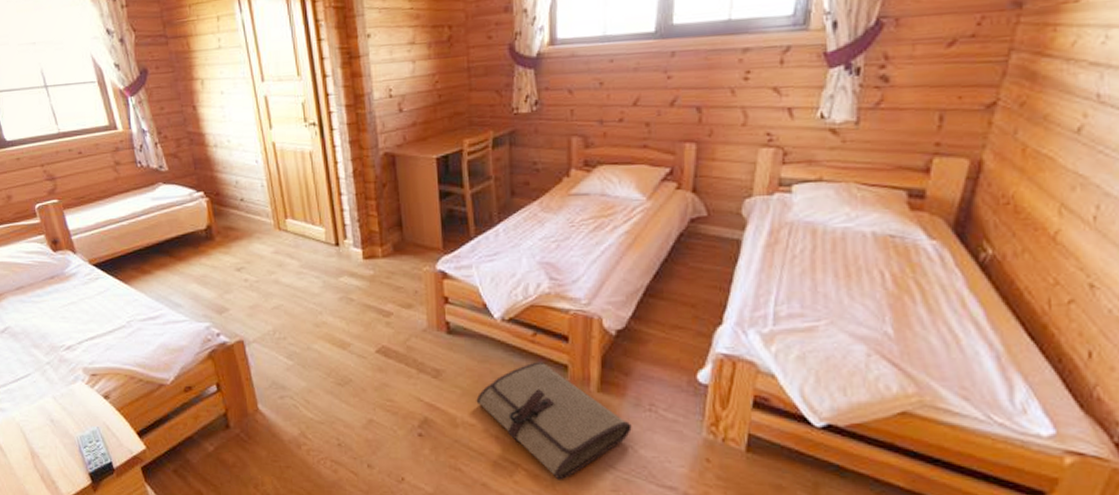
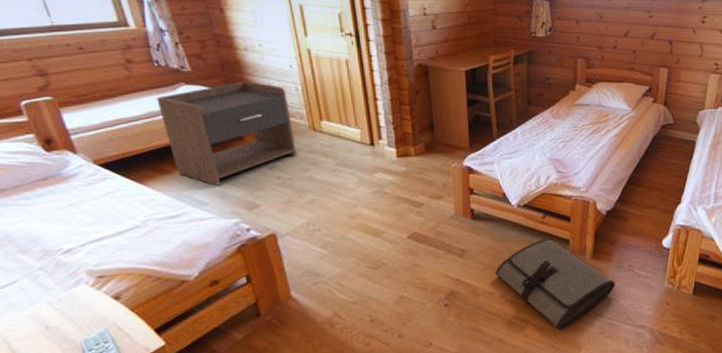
nightstand: none [139,178,264,287] -> present [156,81,298,186]

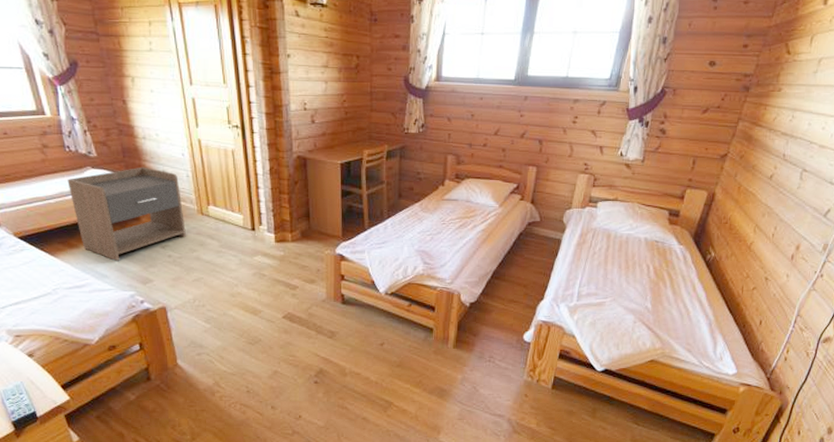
tool roll: present [495,238,615,330] -> none [362,326,476,413]

